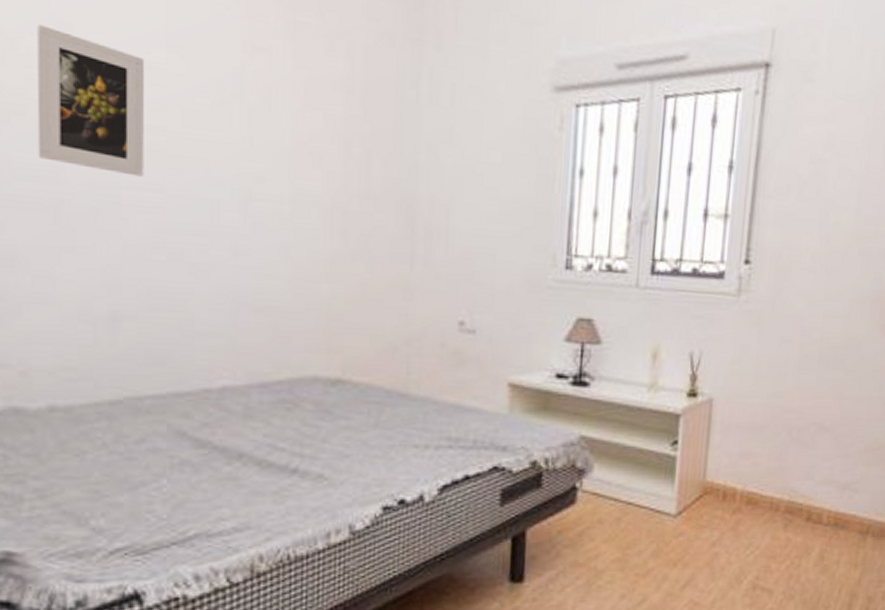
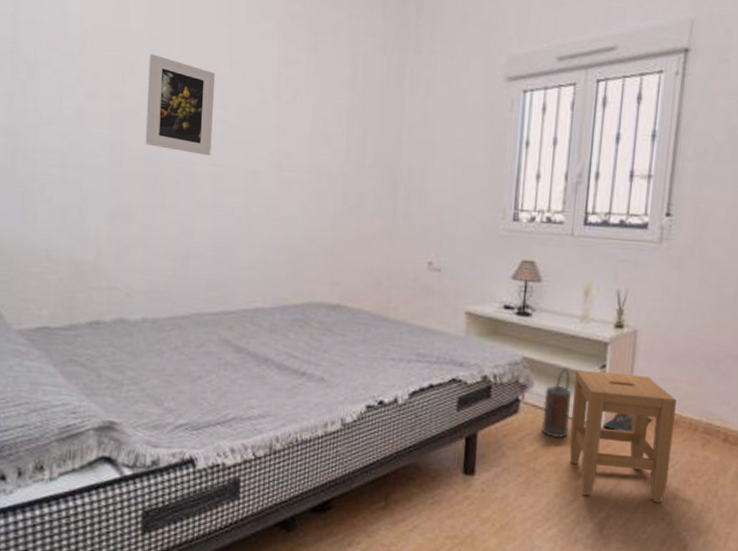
watering can: none [603,446,639,531] -> present [541,368,572,439]
stool: none [636,448,756,596] -> present [569,370,676,503]
bag: none [674,495,730,517] -> present [602,412,652,432]

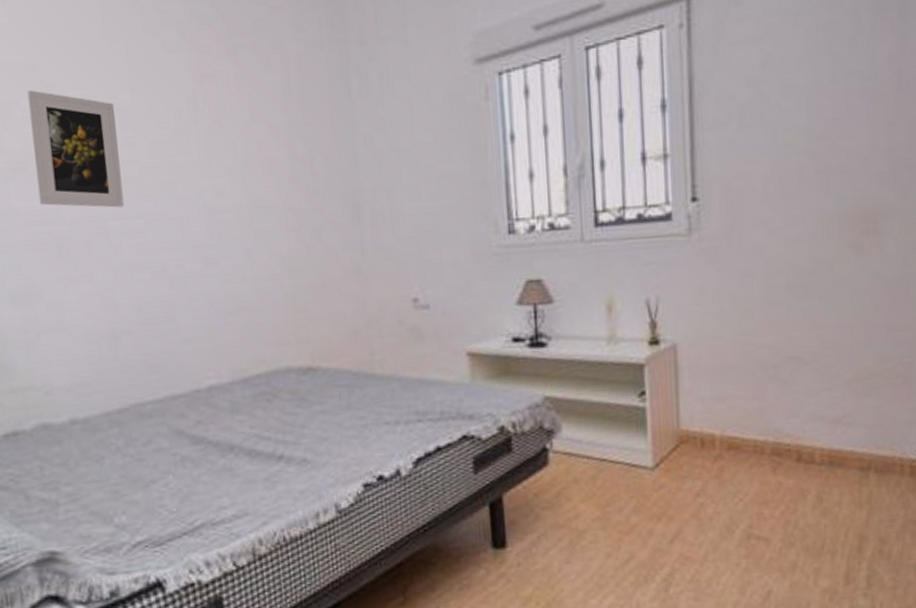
watering can: present [541,368,572,439] -> none [576,402,612,489]
stool: present [569,370,676,503] -> none [609,397,738,550]
bag: present [602,412,652,432] -> none [651,445,709,469]

